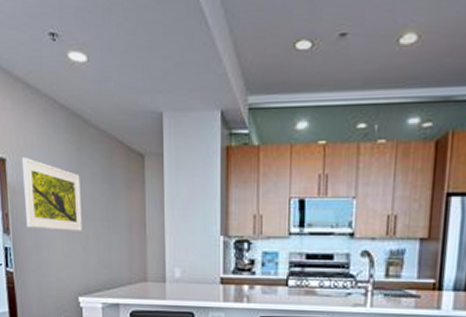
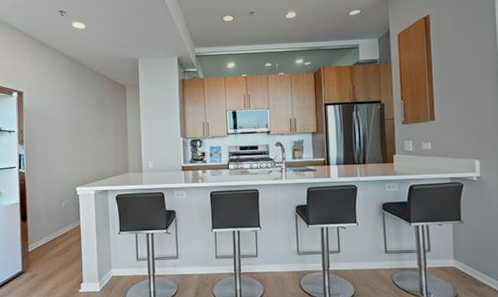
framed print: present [22,158,82,231] -> none [36,91,80,140]

